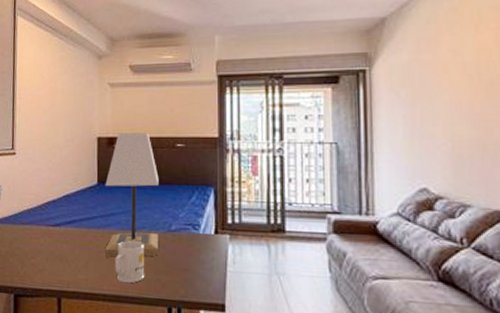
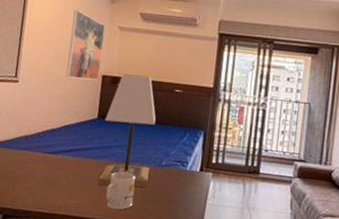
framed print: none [61,71,95,144] -> present [66,9,105,81]

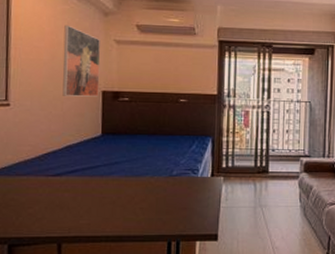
lamp: present [97,73,156,187] -> none [108,88,163,202]
mug: present [106,171,136,210] -> none [118,185,147,224]

